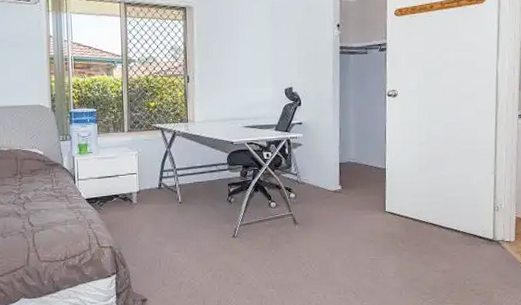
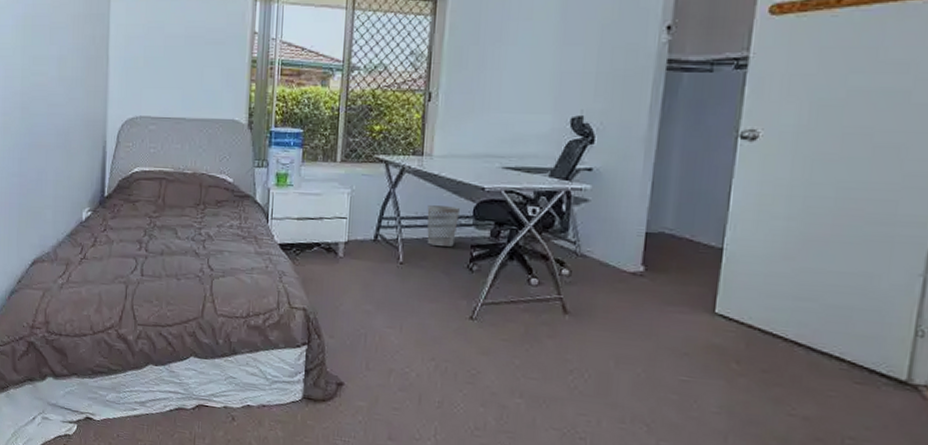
wastebasket: none [195,157,218,187] -> present [427,205,460,247]

